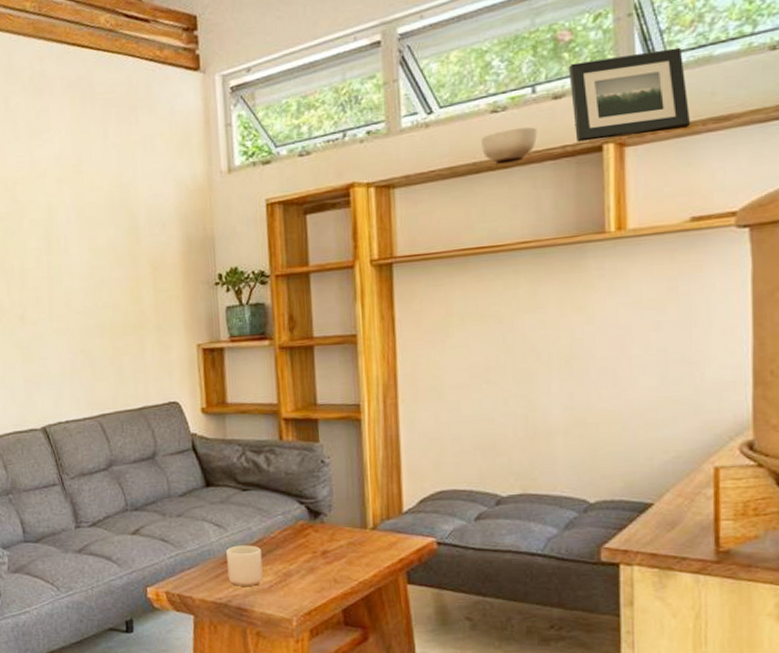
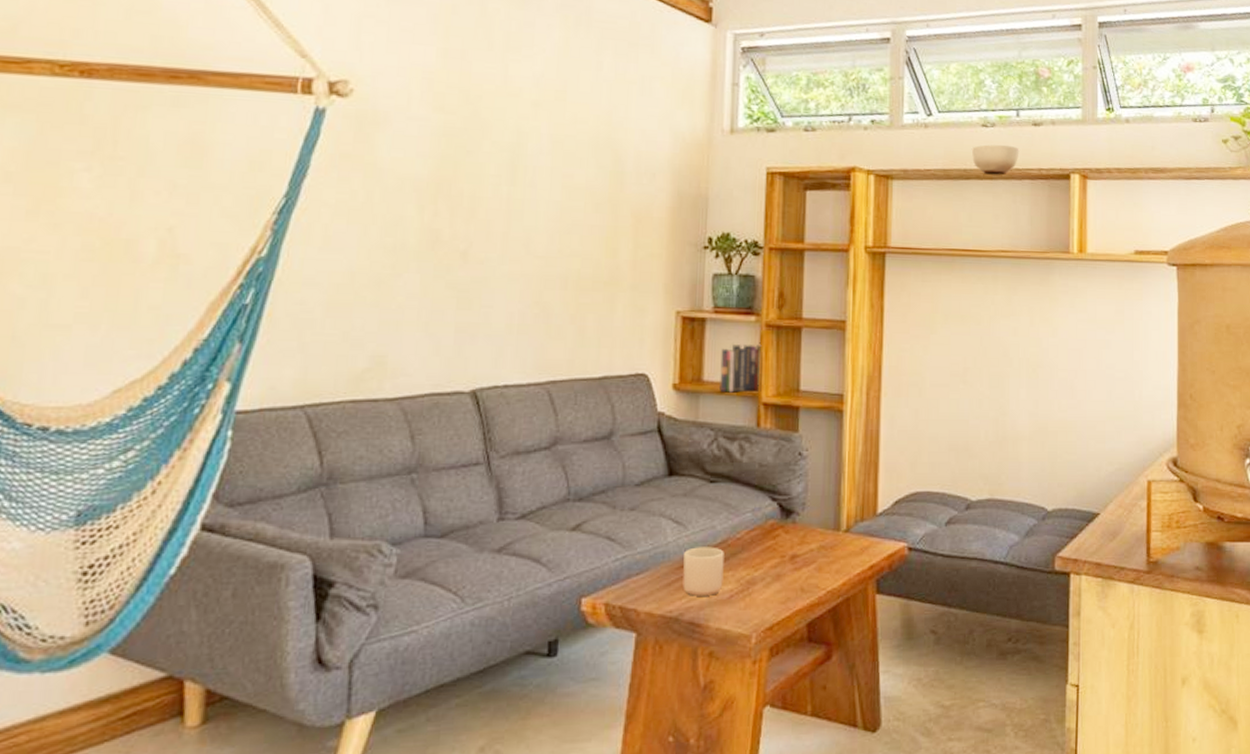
books: none [240,366,281,412] -> present [720,344,763,393]
picture frame: present [568,47,691,142] -> none [1046,98,1137,173]

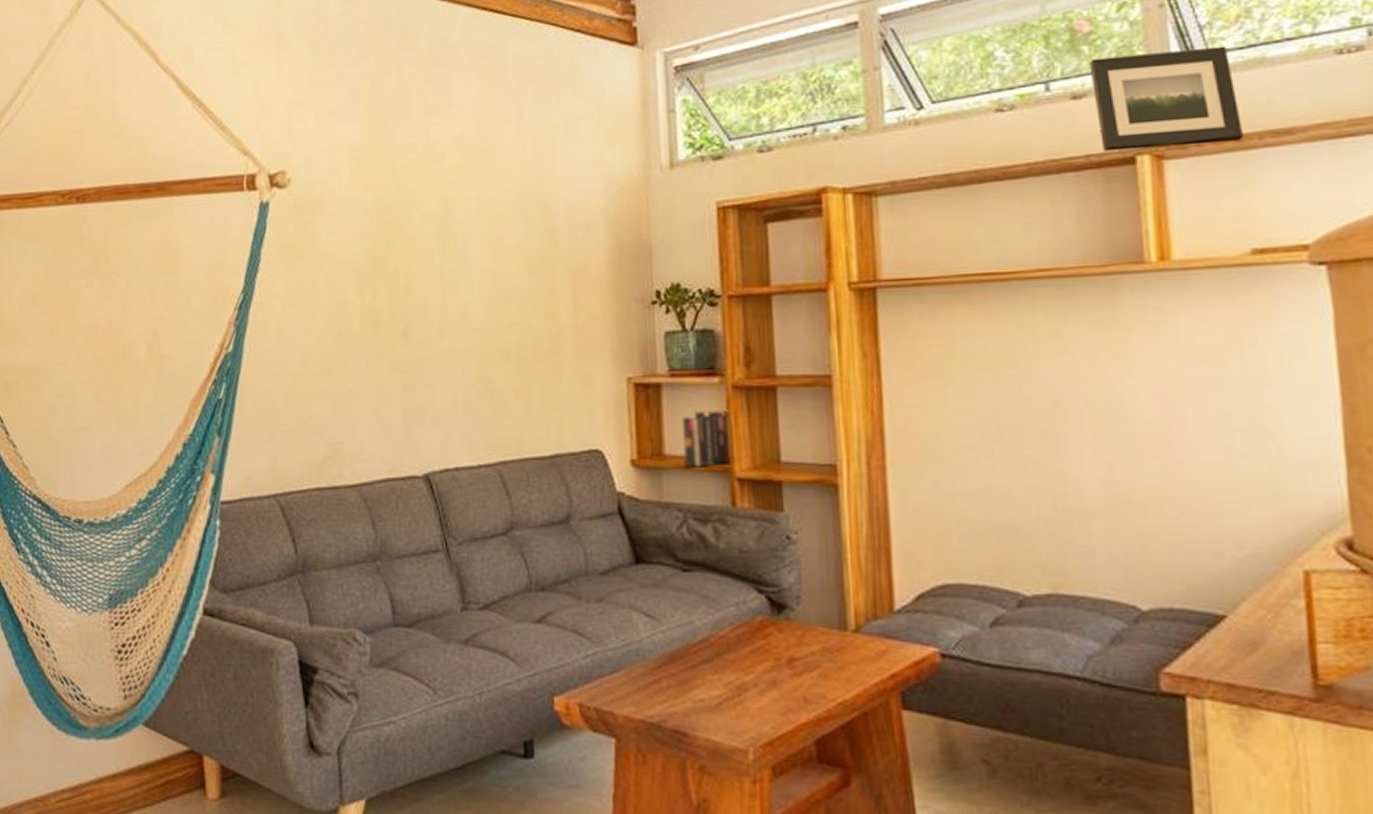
mug: present [682,547,724,596] -> none [660,645,709,701]
bowl: present [971,144,1020,176] -> none [983,130,1055,173]
picture frame: none [1046,98,1137,173] -> present [1089,46,1245,151]

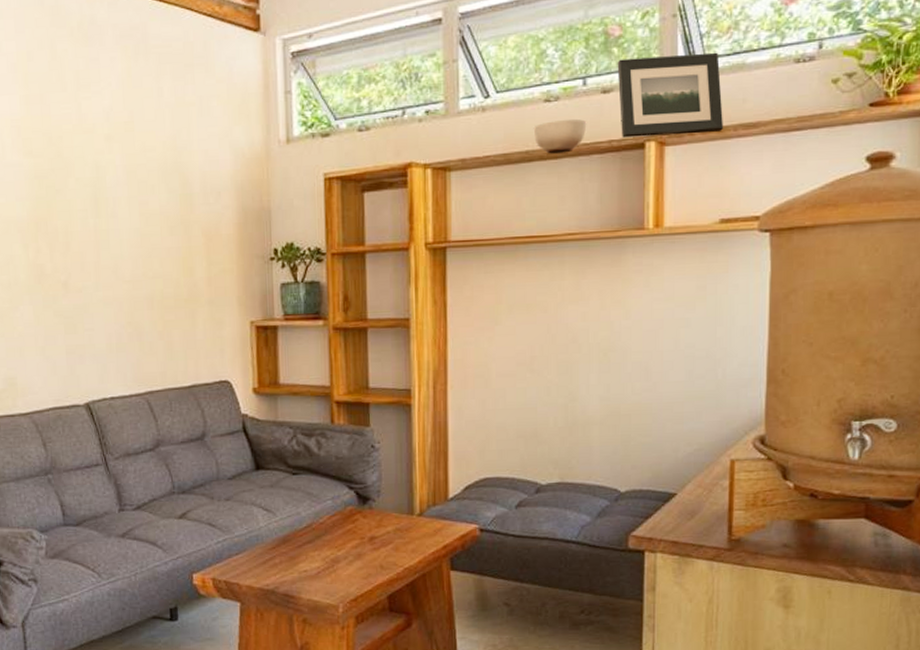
books: present [682,410,734,468] -> none [294,347,333,394]
bowl: none [983,130,1055,173] -> present [533,118,587,154]

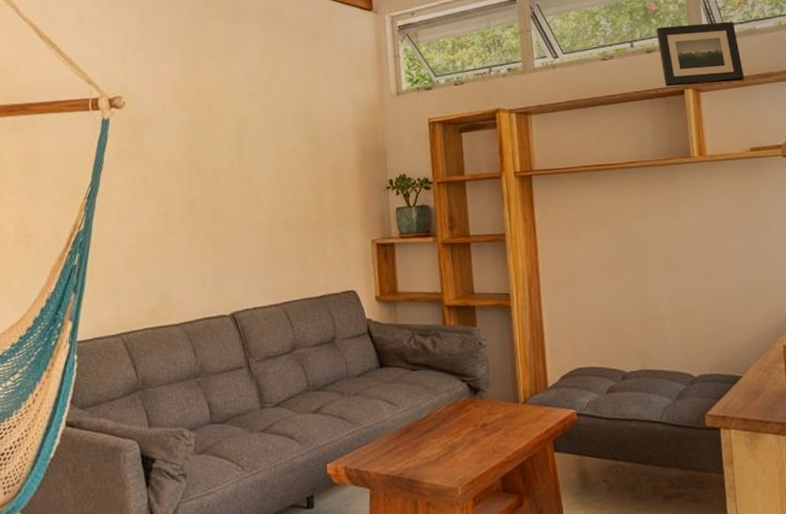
bowl: present [533,118,587,154] -> none [594,72,637,100]

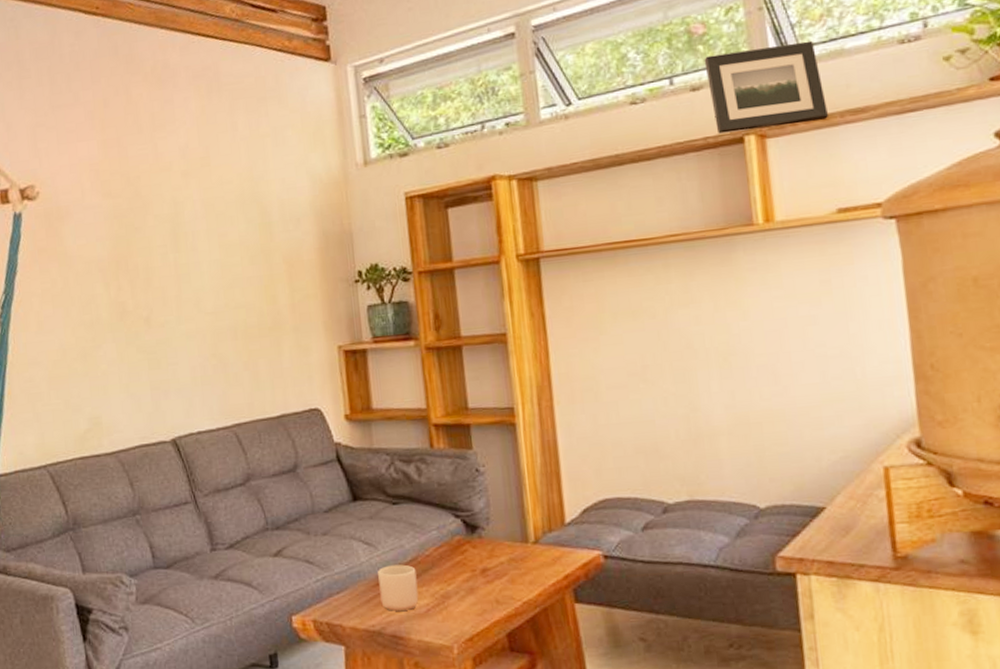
mug: none [399,420,431,459] -> present [378,564,419,611]

